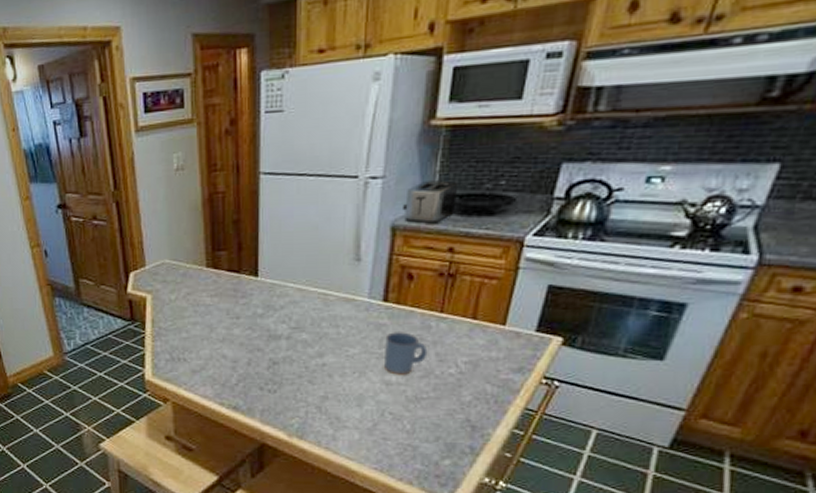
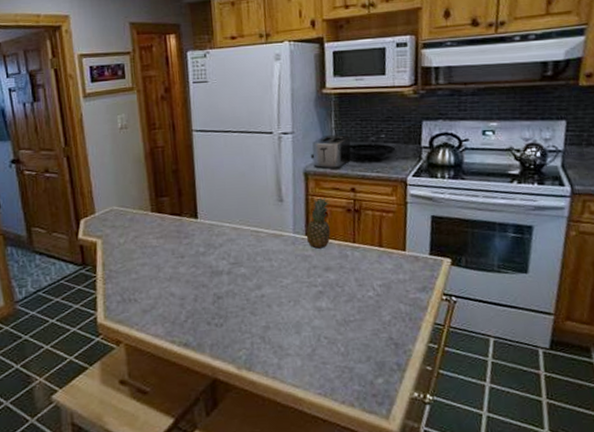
fruit: none [383,257,418,317] -> present [306,197,331,249]
mug: present [385,330,428,375] -> none [312,260,349,301]

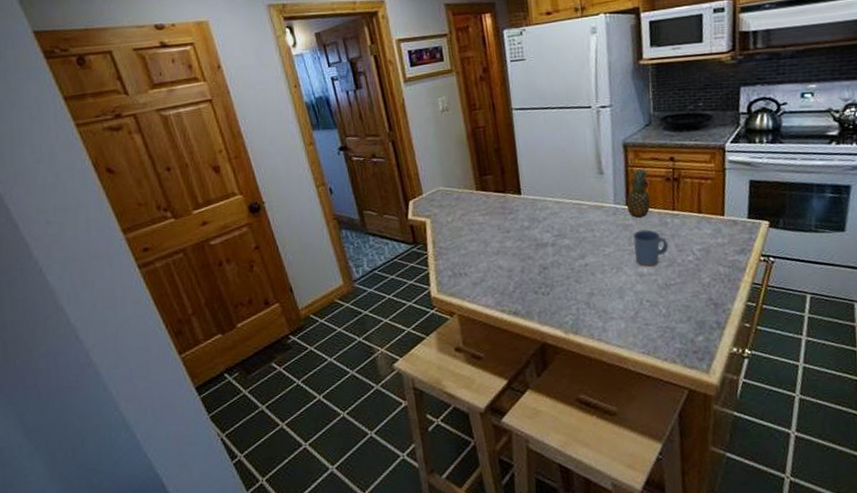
toaster: present [310,134,352,170] -> none [628,105,670,141]
mug: none [312,260,349,301] -> present [633,229,669,267]

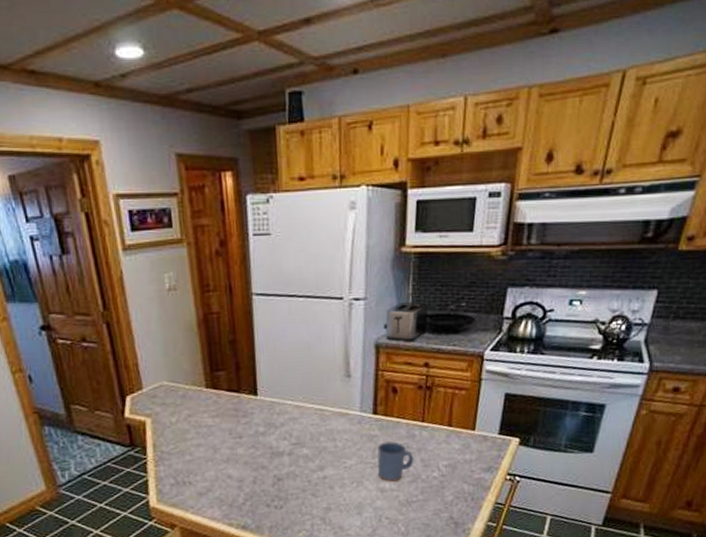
fruit: present [626,168,651,218] -> none [373,373,400,428]
toaster: none [628,105,670,141] -> present [383,302,429,342]

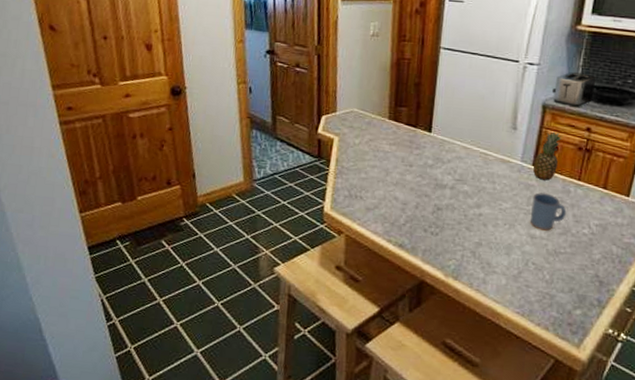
fruit: none [373,373,400,428] -> present [532,131,562,181]

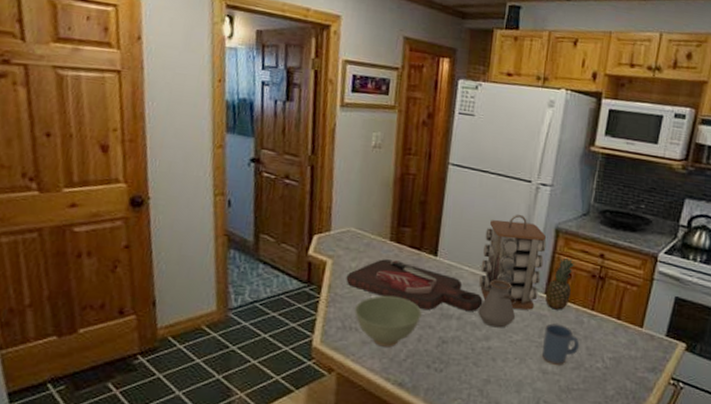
cutting board: none [351,136,474,182] -> present [346,259,483,311]
bowl: none [359,168,419,214] -> present [355,295,422,348]
coffee pot: none [469,153,505,197] -> present [478,279,516,328]
spice rack: none [470,92,534,180] -> present [479,214,547,310]
toaster: present [551,72,597,107] -> none [565,195,610,232]

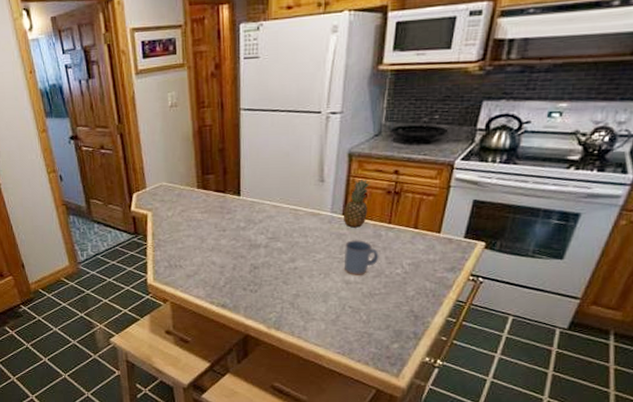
cutting board: present [346,259,483,311] -> none [165,205,286,243]
bowl: present [355,295,422,348] -> none [177,235,233,278]
coffee pot: present [478,279,516,328] -> none [282,208,317,250]
spice rack: present [479,214,547,310] -> none [281,145,341,232]

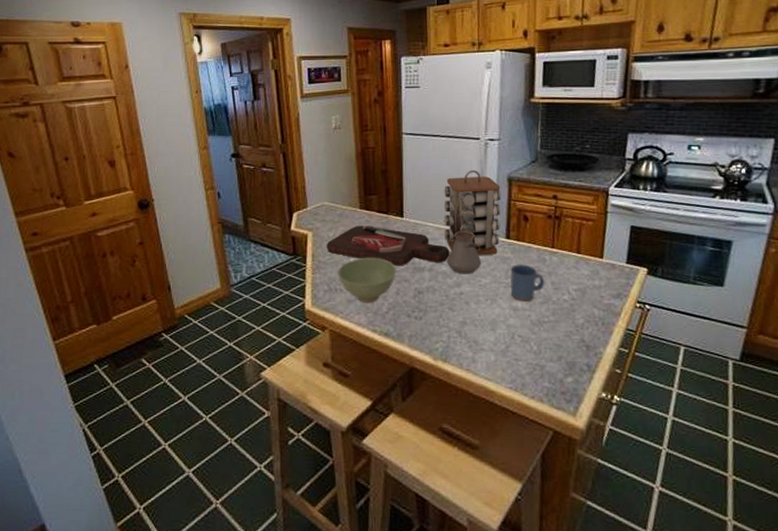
cutting board: none [165,205,286,243] -> present [326,225,450,265]
bowl: none [177,235,233,278] -> present [338,257,397,303]
spice rack: none [281,145,341,232] -> present [444,169,502,255]
coffee pot: none [282,208,317,250] -> present [447,231,482,274]
fruit: present [343,179,370,228] -> none [506,203,531,252]

